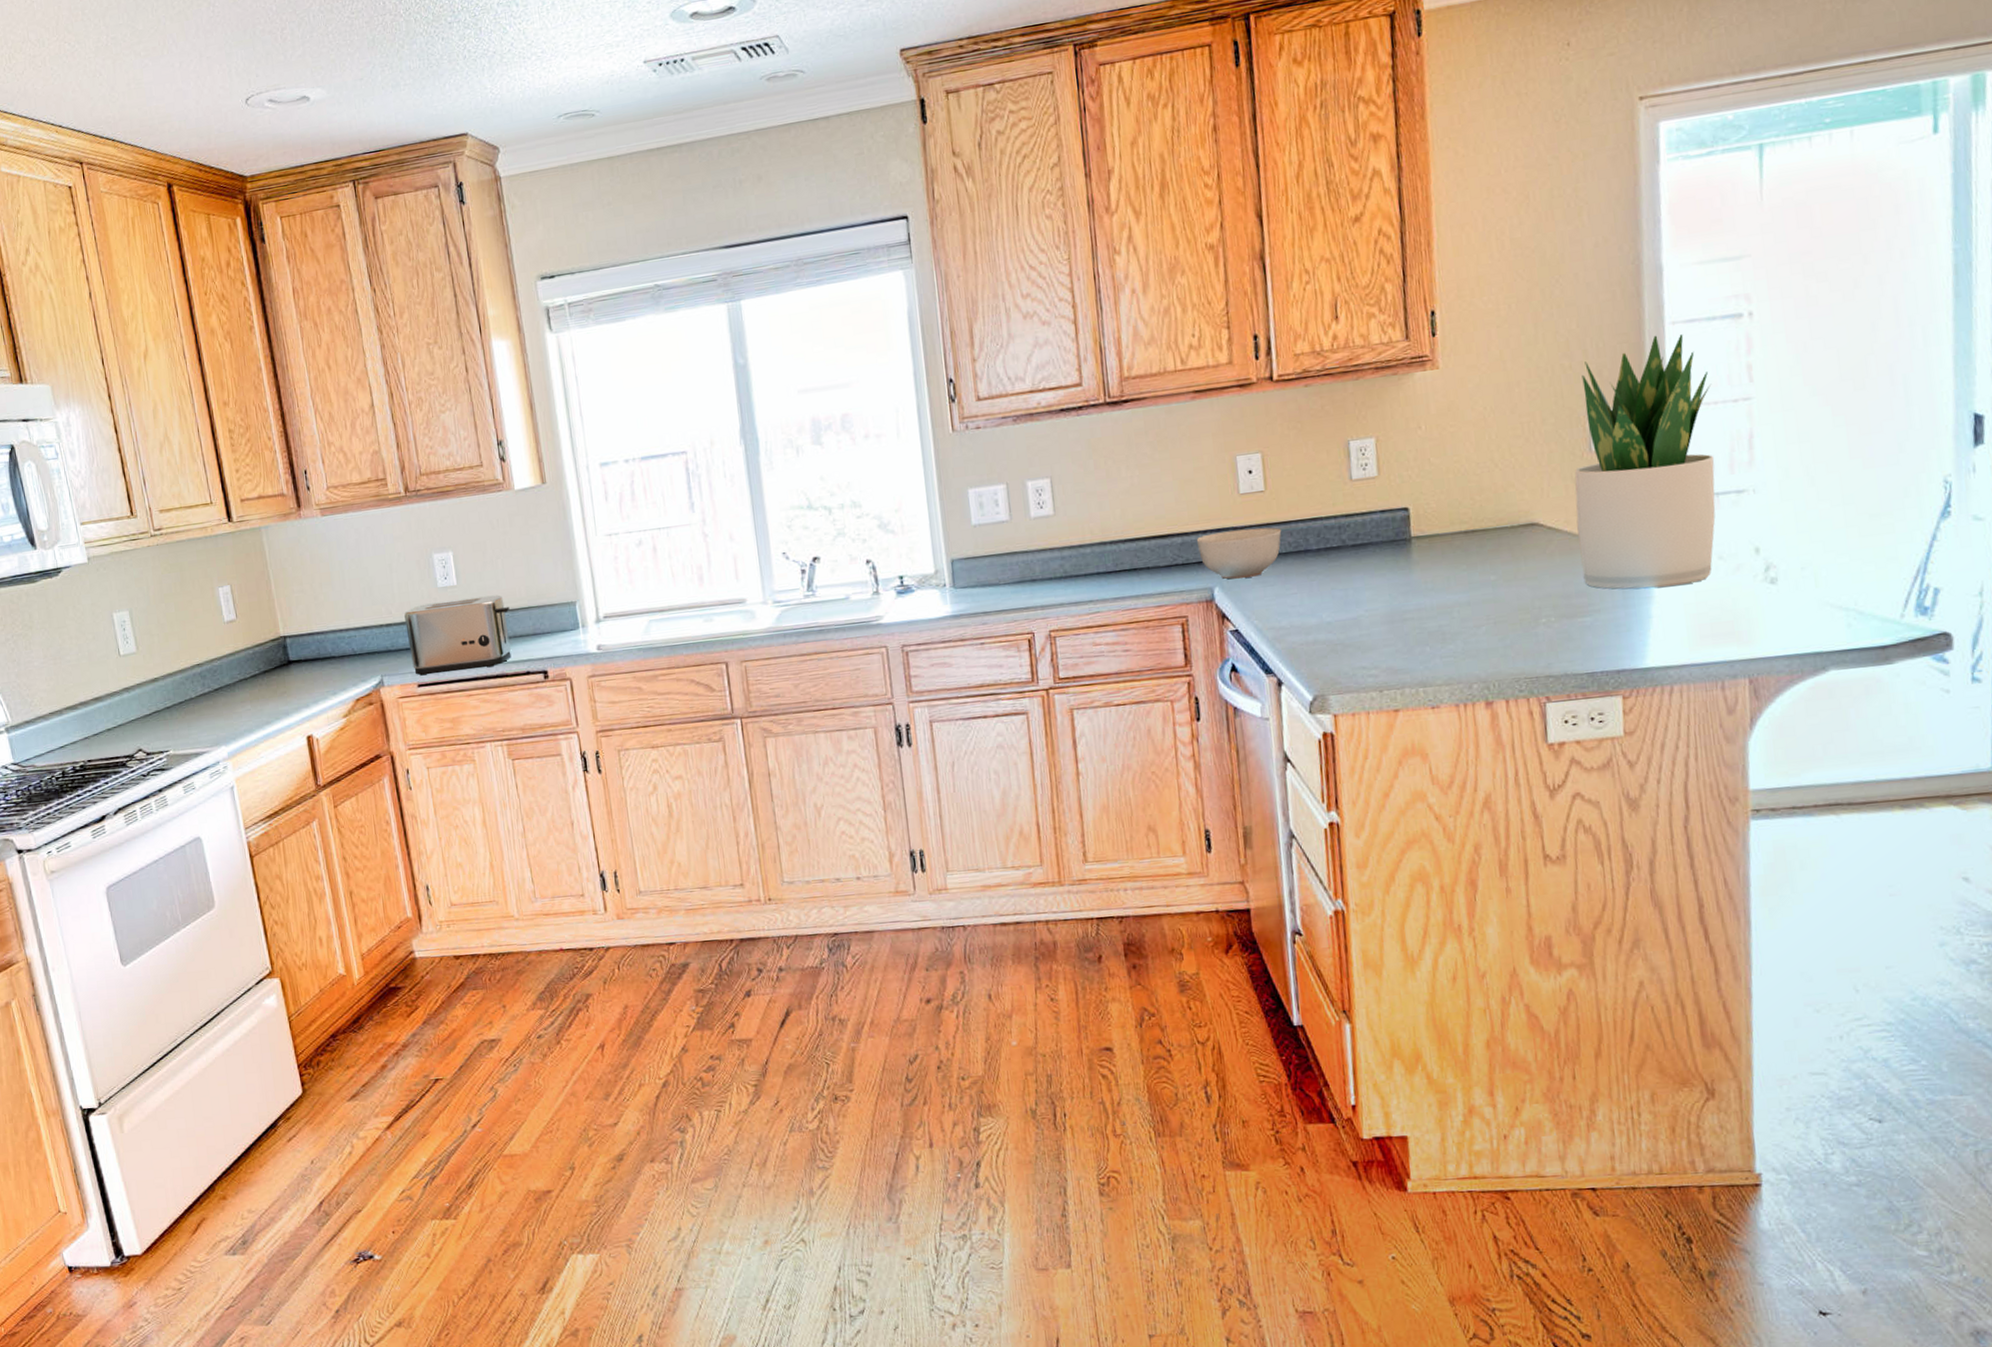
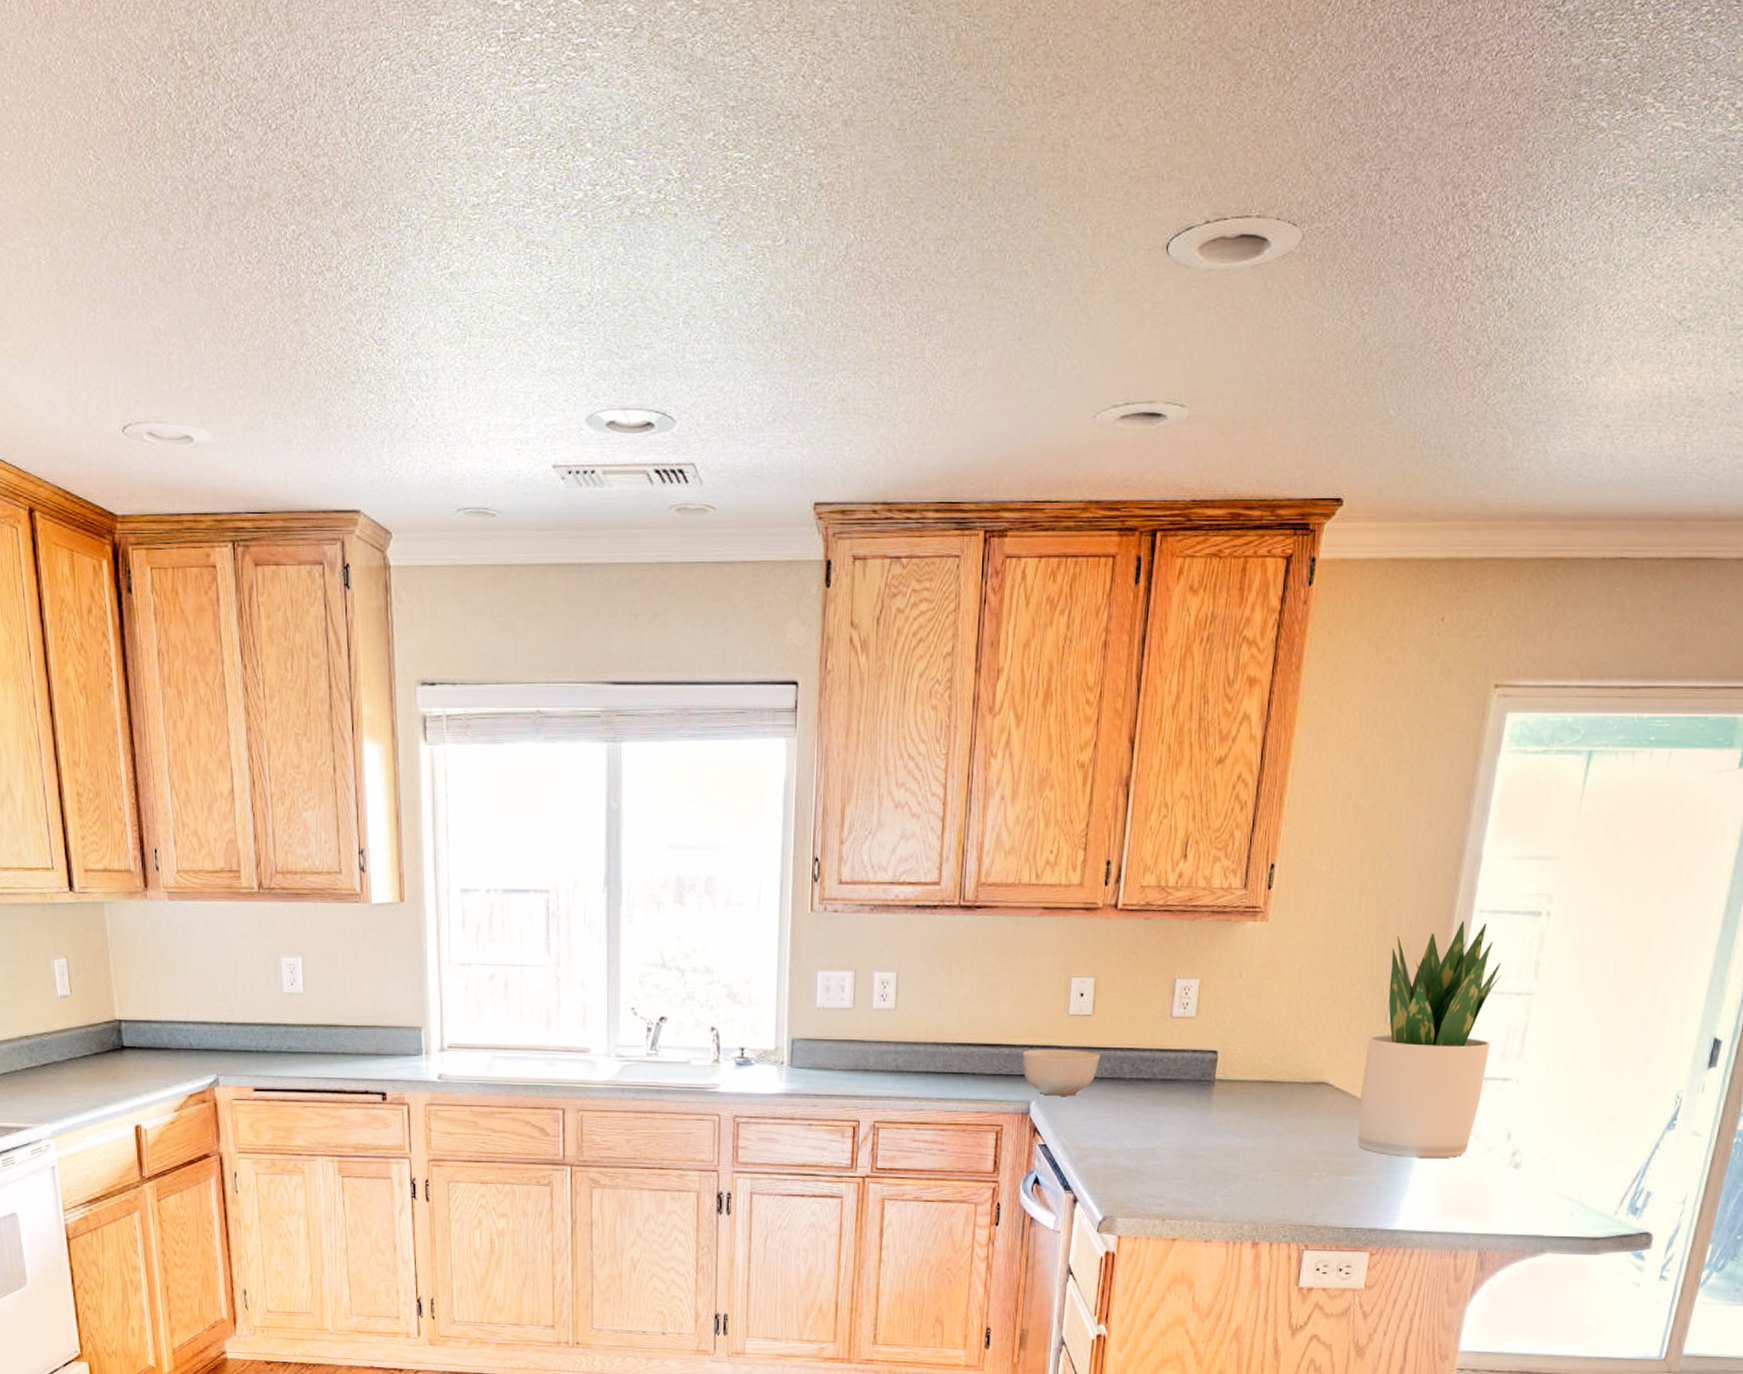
toaster: present [404,595,511,676] -> none [246,1007,355,1081]

